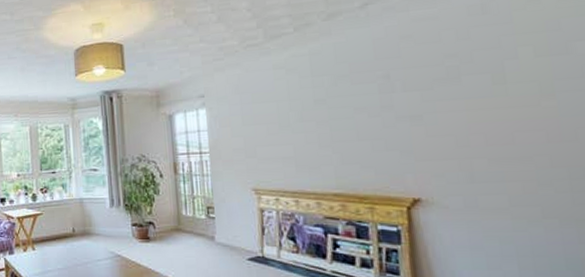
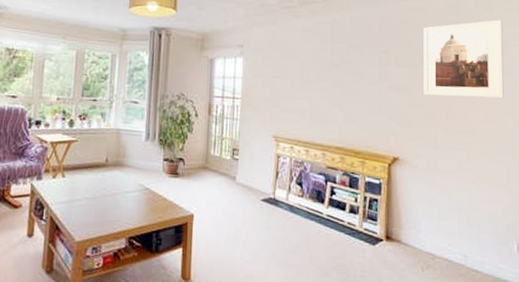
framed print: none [436,10,572,120] -> present [423,19,504,99]

